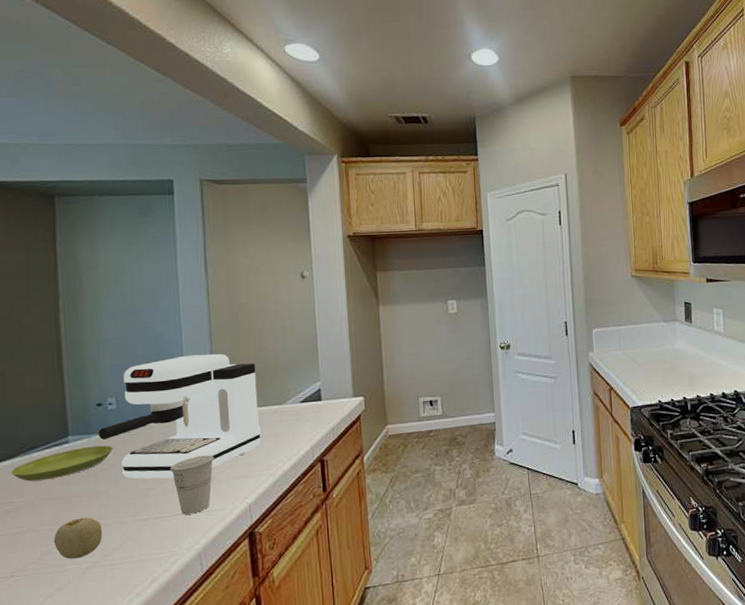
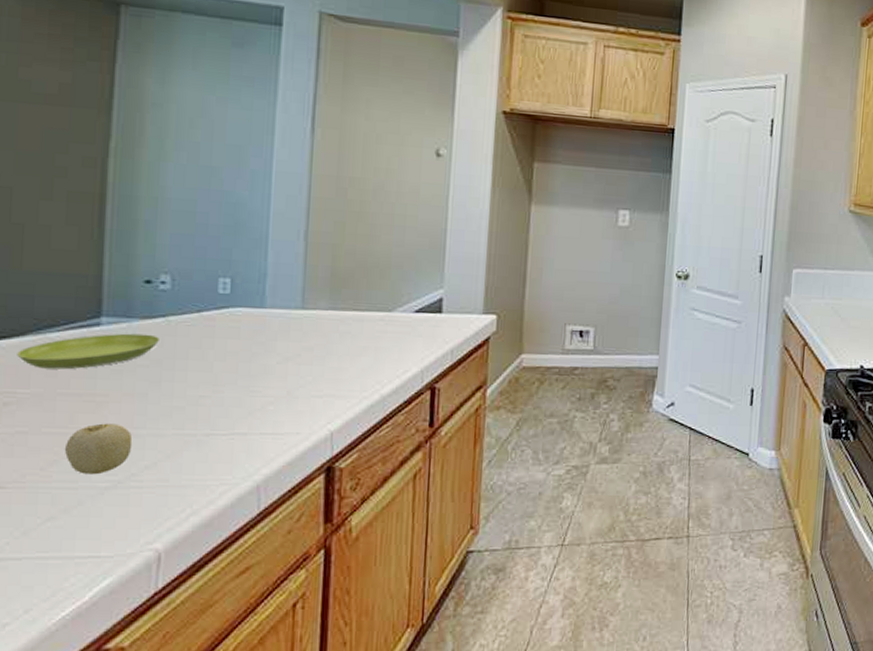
coffee maker: present [98,353,261,479] -> none [142,233,362,387]
cup: present [169,455,214,515] -> none [232,363,293,435]

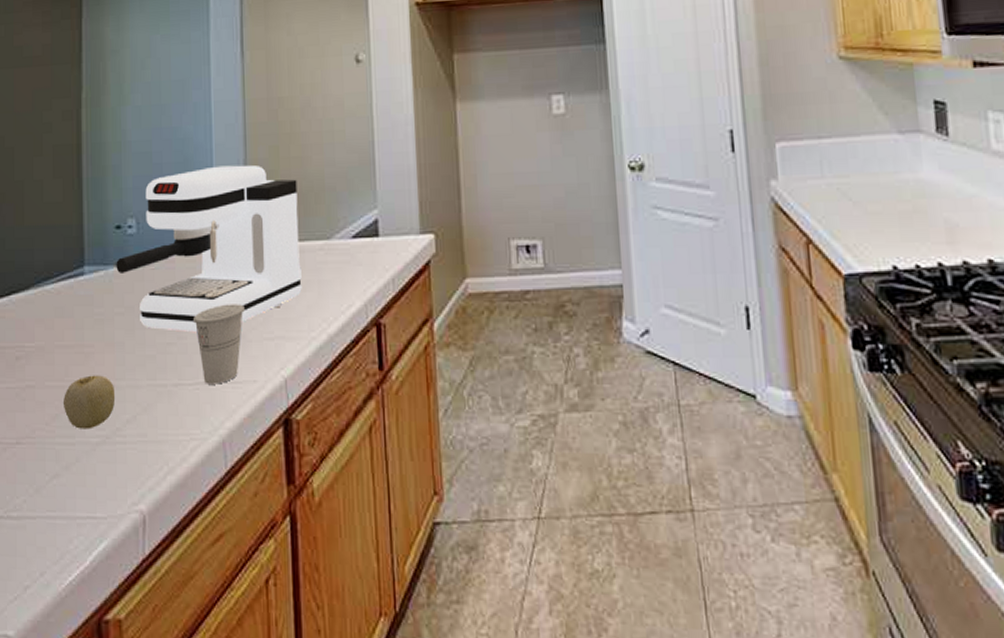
saucer: present [17,333,161,370] -> none [24,281,132,321]
coffee maker: none [142,233,362,387] -> present [116,165,302,332]
cup: none [232,363,293,435] -> present [192,304,245,384]

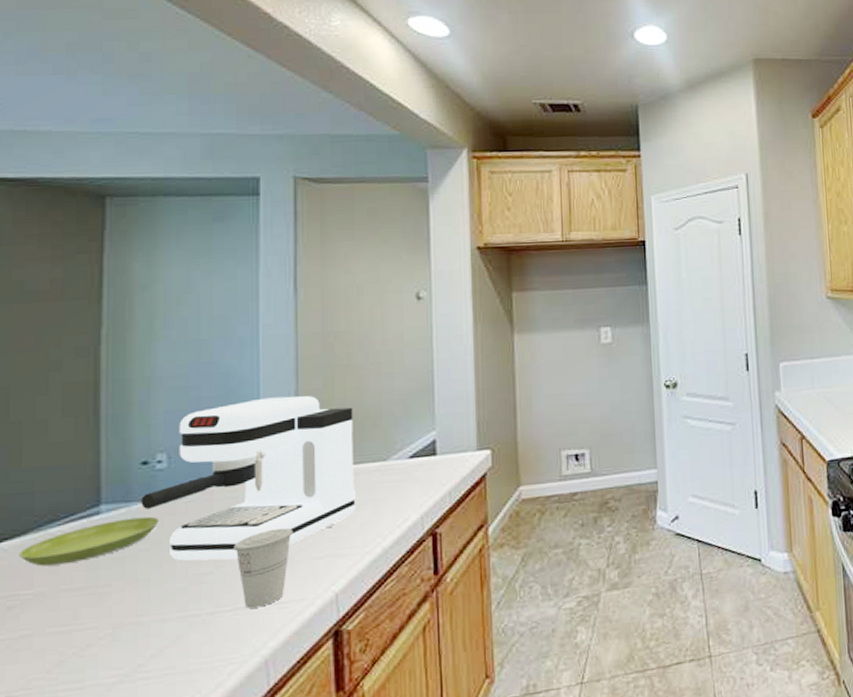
saucer: none [24,281,132,321] -> present [19,516,160,566]
fruit: present [62,375,116,430] -> none [69,613,138,672]

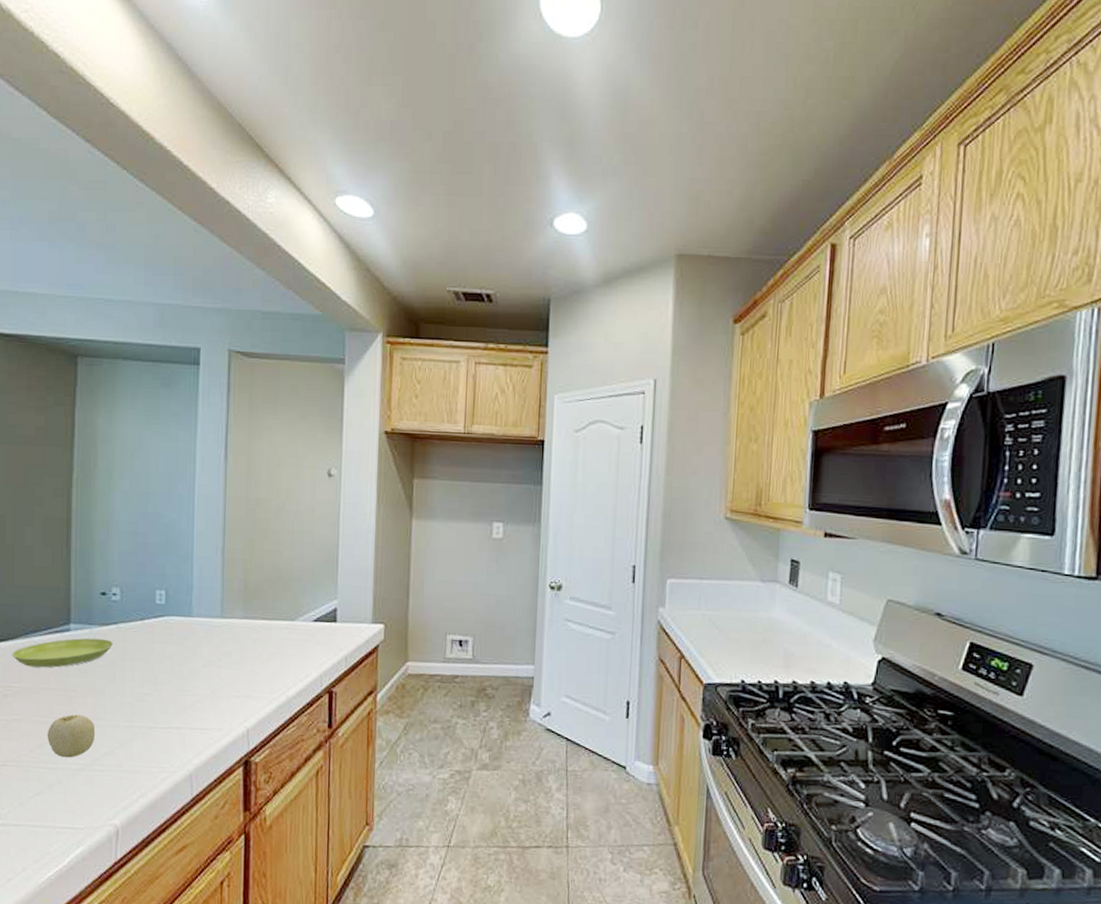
fruit: none [69,613,138,672] -> present [46,714,96,758]
coffee maker: present [141,395,356,561] -> none [100,550,268,686]
cup: present [233,528,293,609] -> none [168,665,215,730]

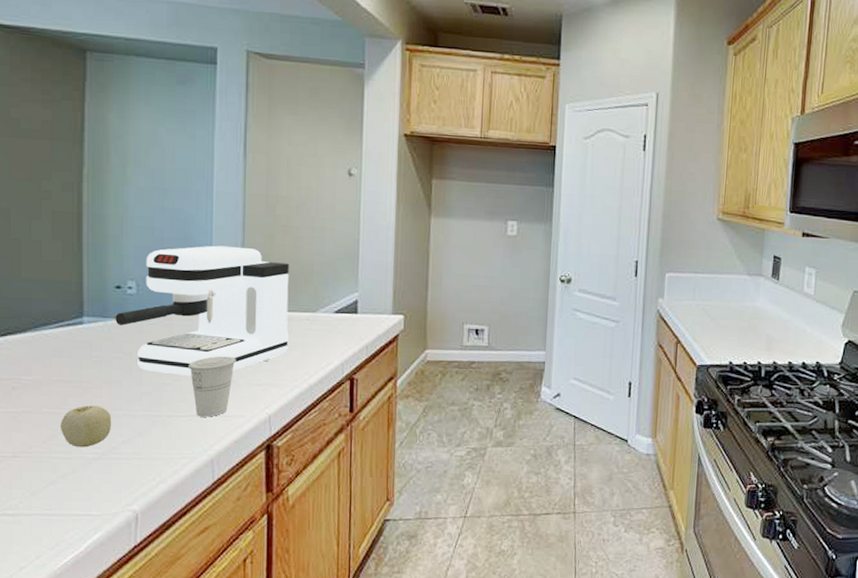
saucer: present [12,638,114,668] -> none [20,330,130,361]
coffee maker: none [100,550,268,686] -> present [115,245,289,376]
cup: none [168,665,215,730] -> present [187,356,236,417]

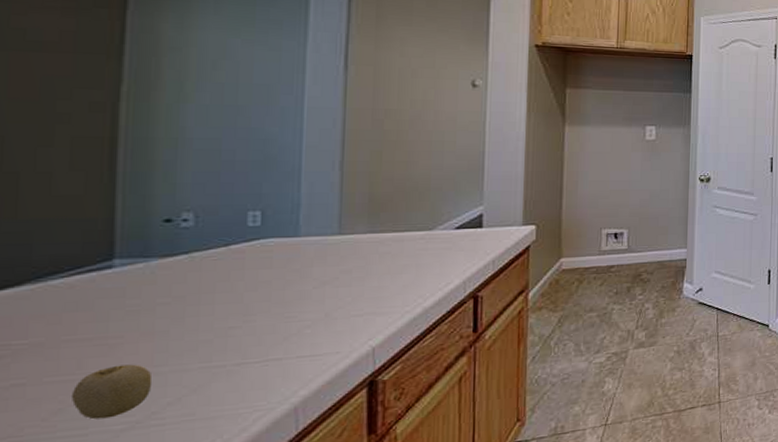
coffee maker: present [115,245,289,376] -> none [162,166,400,316]
cup: present [187,356,236,417] -> none [264,287,331,360]

